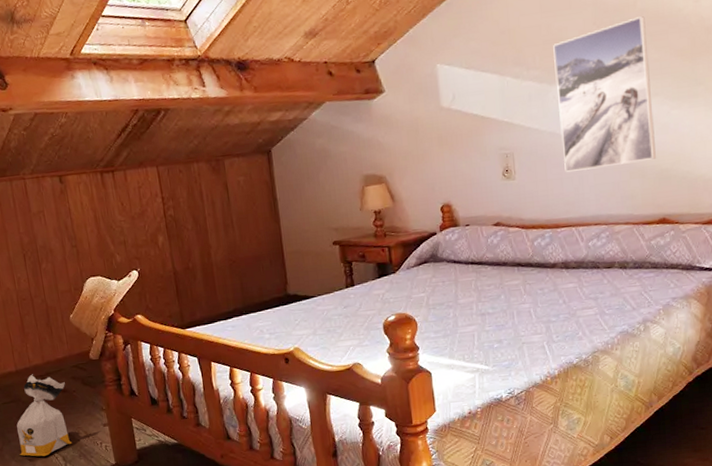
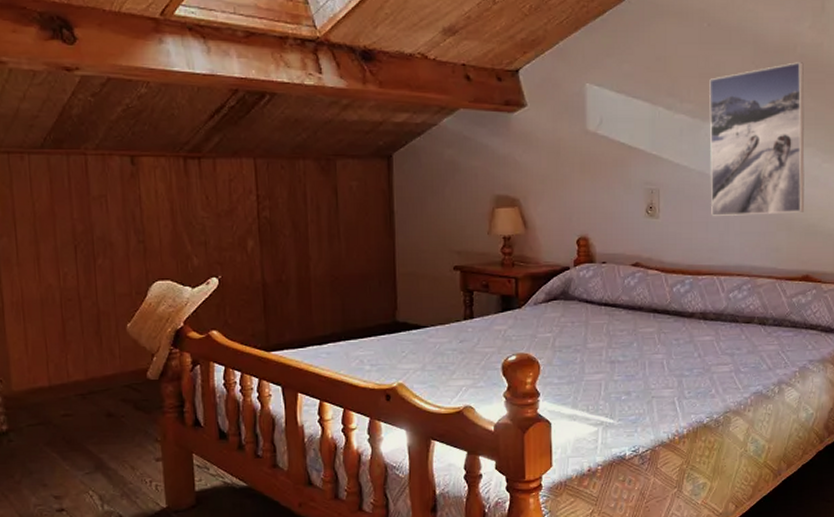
bag: present [16,374,72,457] -> none [42,392,114,494]

